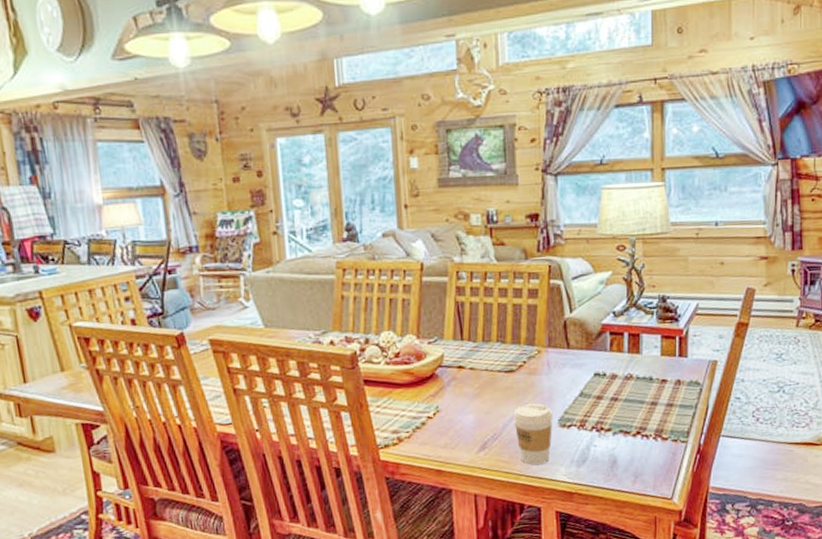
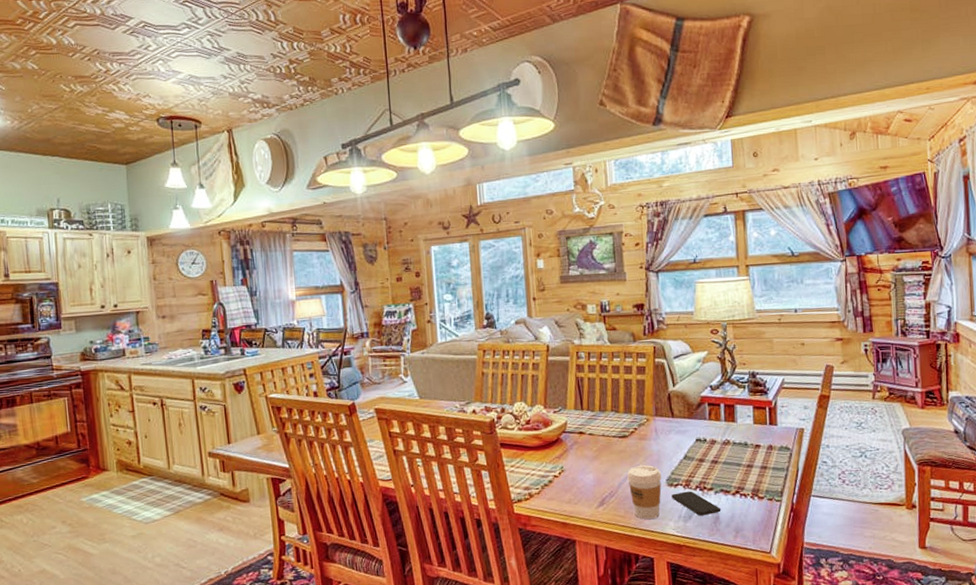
smartphone: none [564,432,620,460] -> present [671,491,721,516]

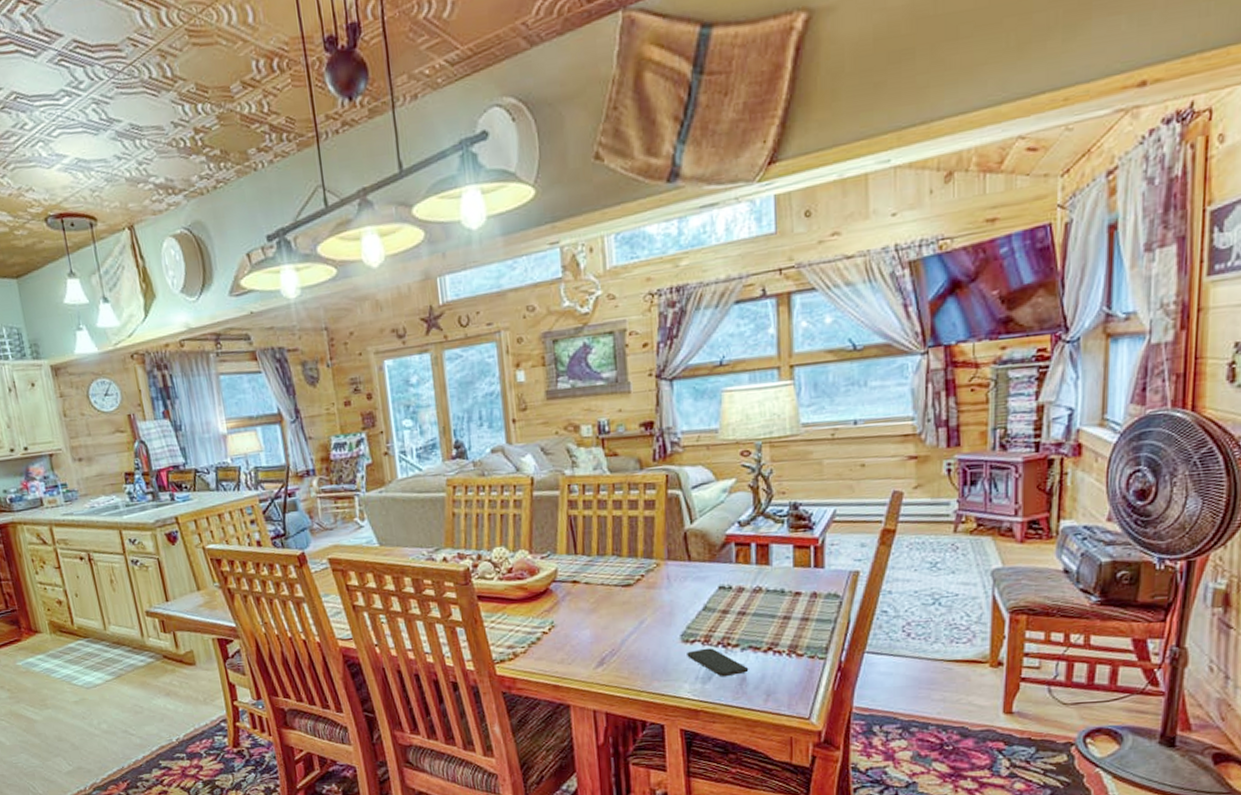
coffee cup: present [627,464,662,519] -> none [632,617,675,681]

